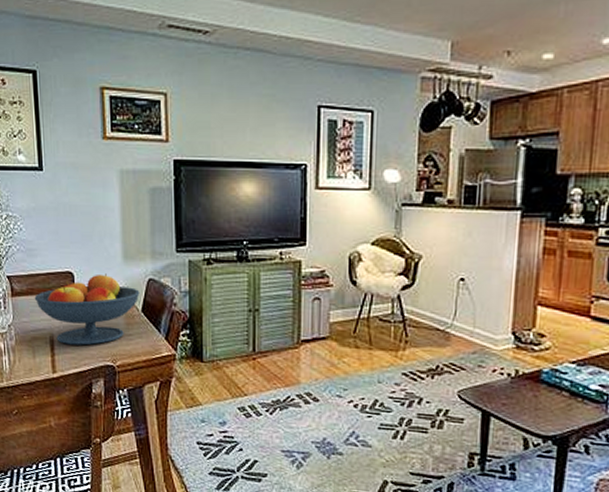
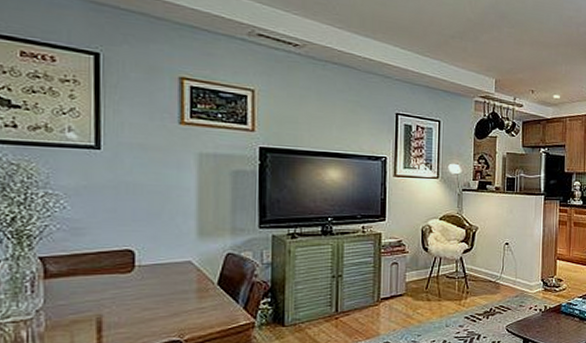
fruit bowl: present [34,274,140,346] -> none [77,250,217,325]

